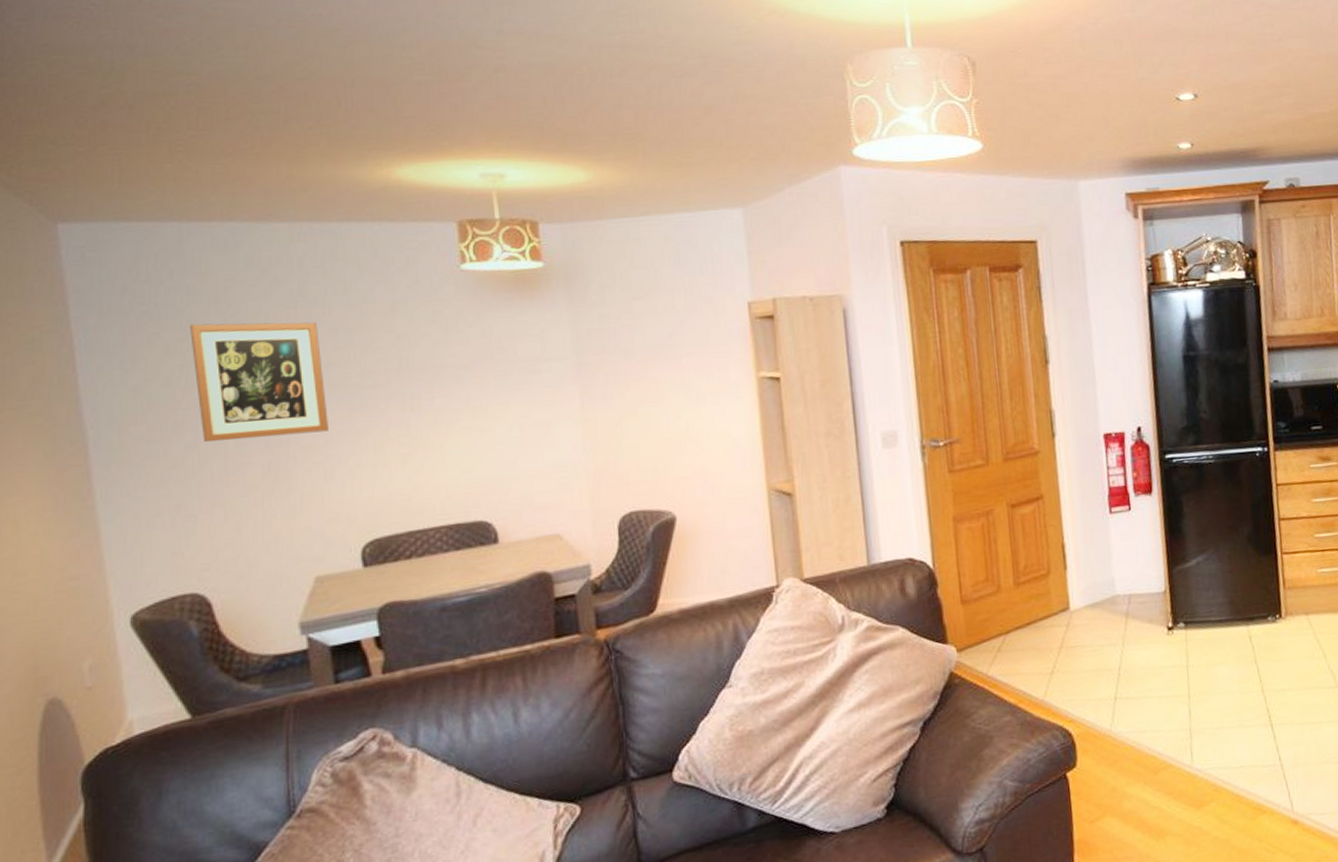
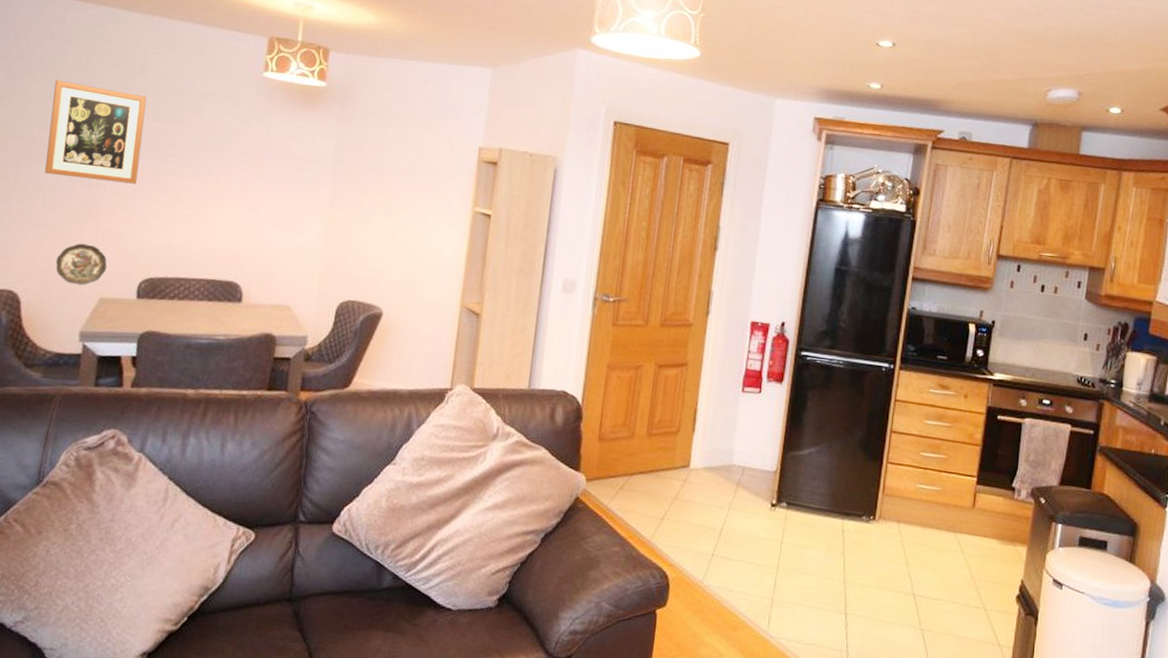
decorative plate: none [246,516,316,569] -> present [55,243,107,286]

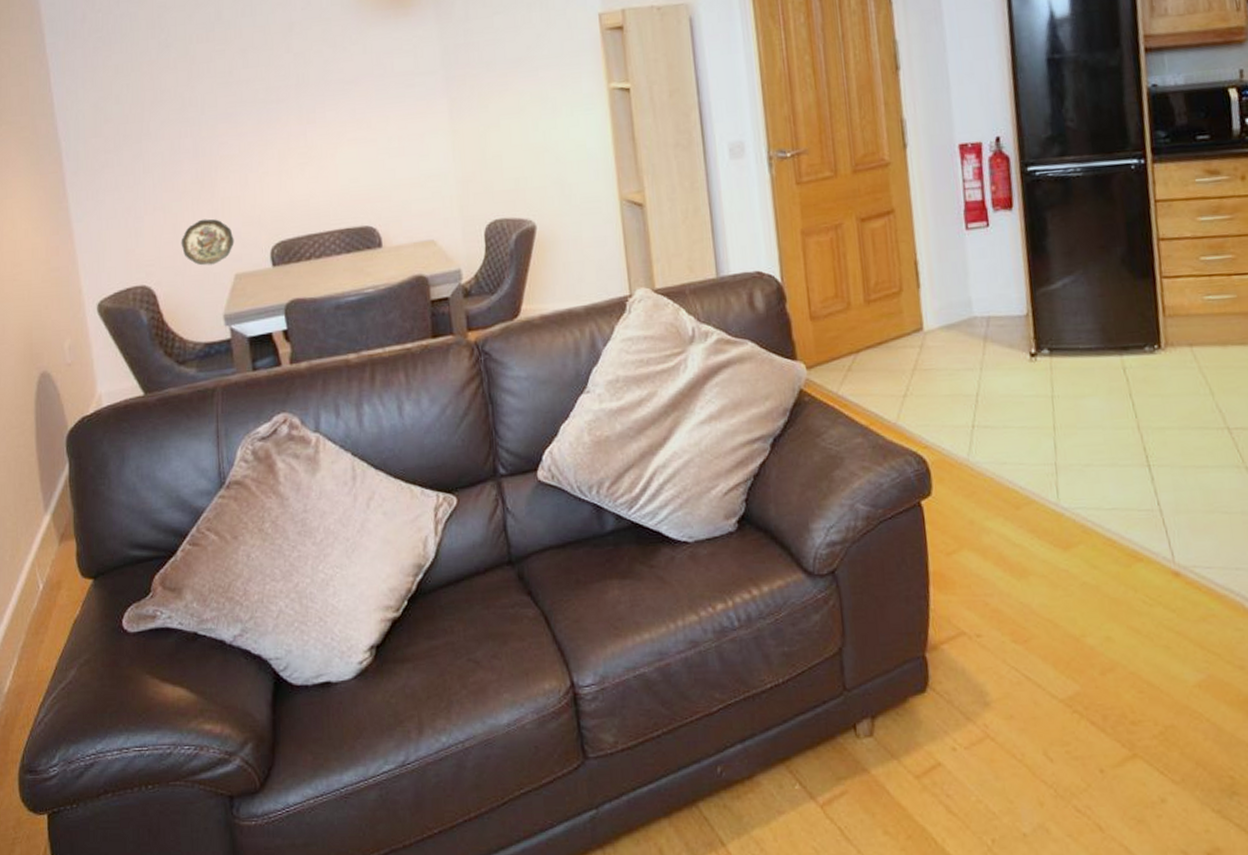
wall art: present [44,80,147,184] -> none [134,43,242,152]

